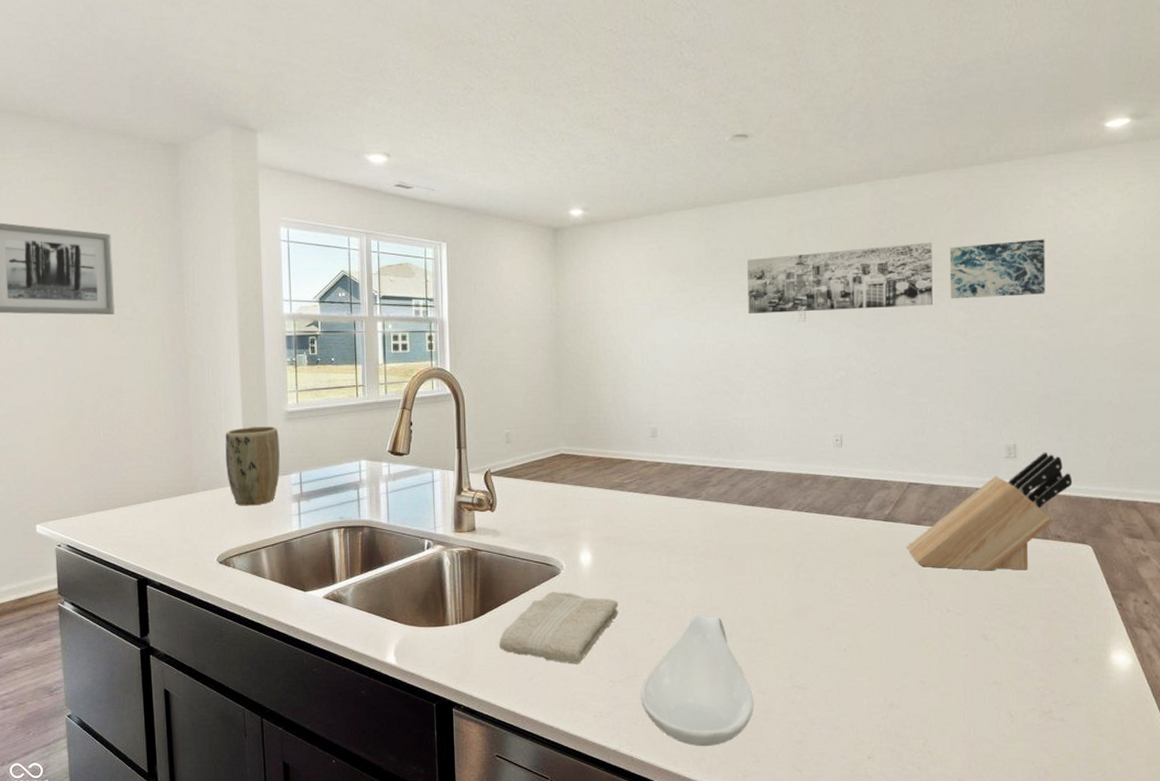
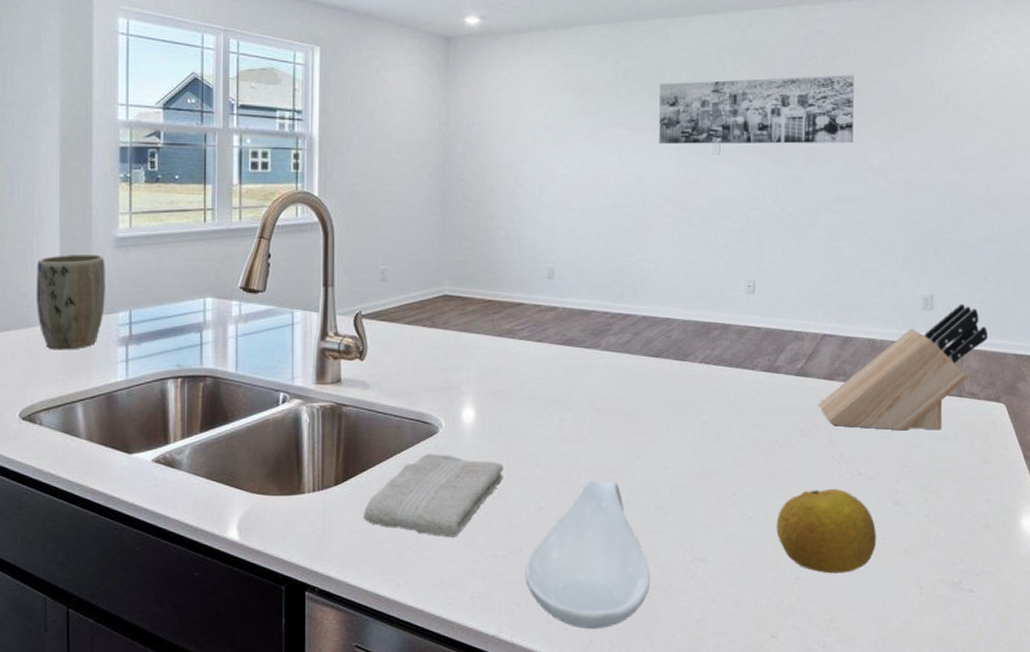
fruit: none [870,623,967,702] -> present [776,488,877,574]
wall art: present [949,239,1045,299] -> none [871,77,968,138]

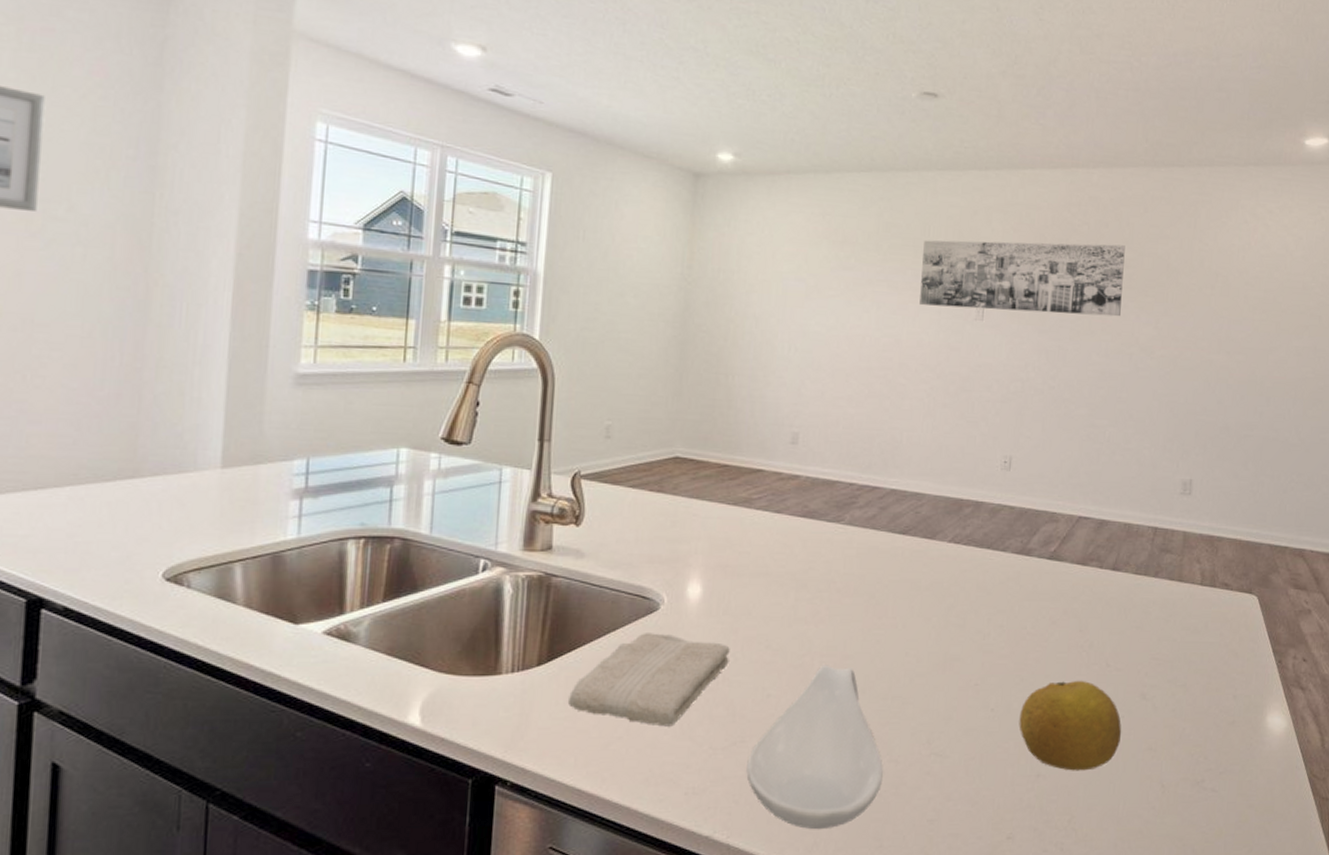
plant pot: present [36,255,105,350] -> none [193,390,281,501]
knife block: present [818,303,988,431] -> none [1069,490,1245,621]

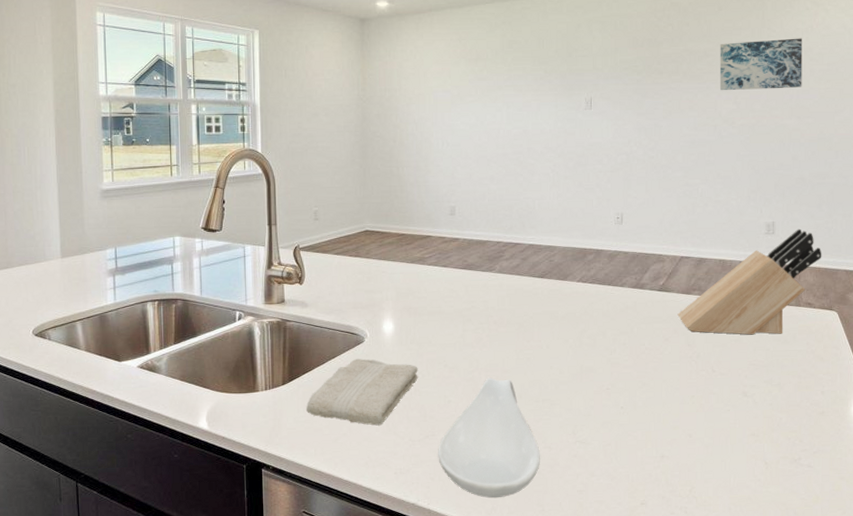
wall art: present [920,240,1125,317] -> none [540,39,704,102]
fruit: present [1019,680,1122,771] -> none [644,383,729,453]
knife block: none [1069,490,1245,621] -> present [677,228,822,335]
wall art: none [1139,253,1238,317] -> present [719,38,803,91]

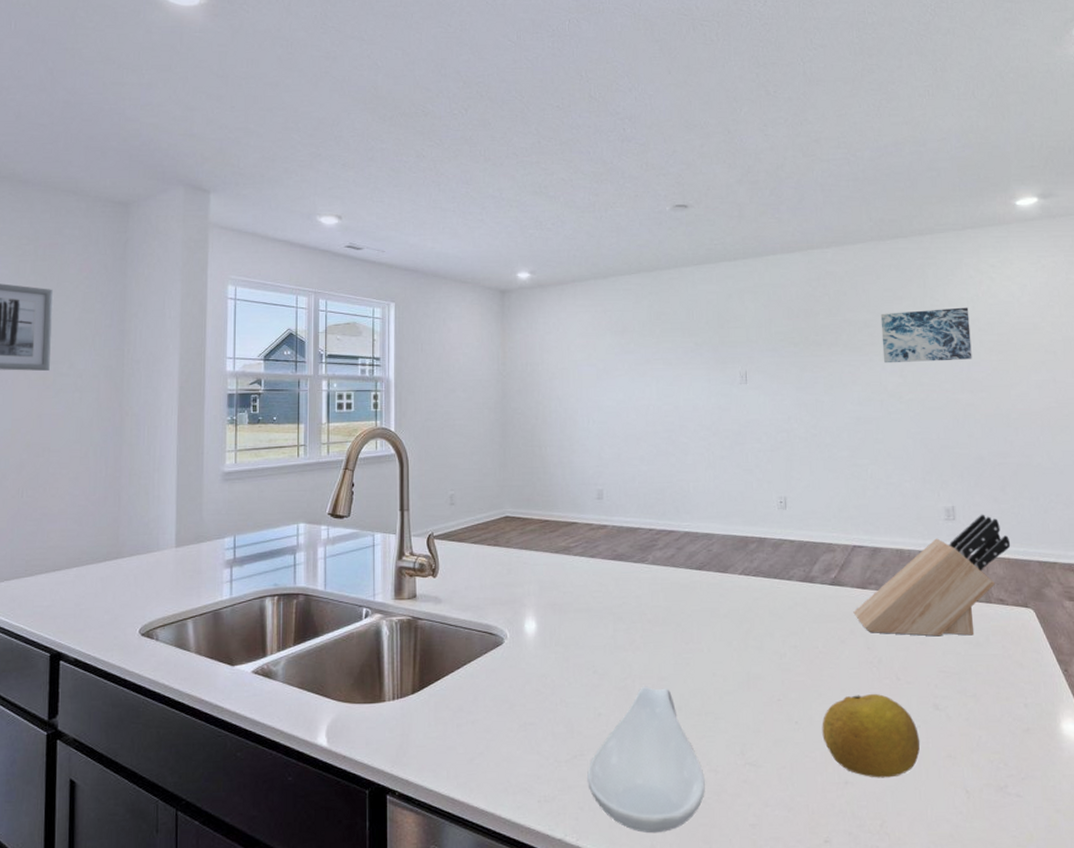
washcloth: present [306,359,418,426] -> none [439,663,564,743]
fruit: none [644,383,729,453] -> present [822,693,921,778]

